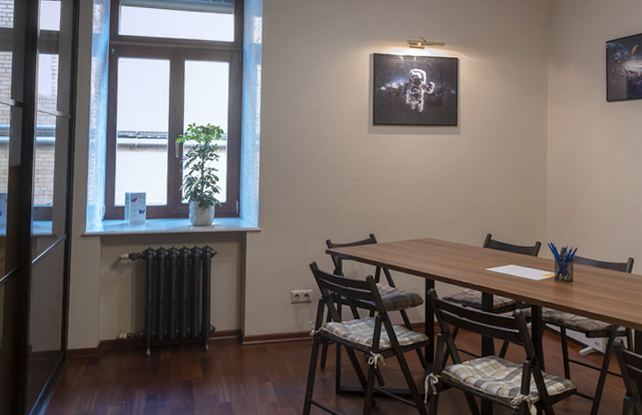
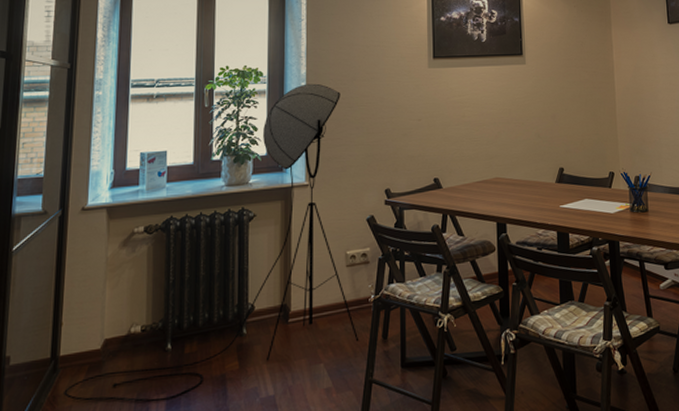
floor lamp: none [71,142,301,395] -> present [64,83,359,402]

